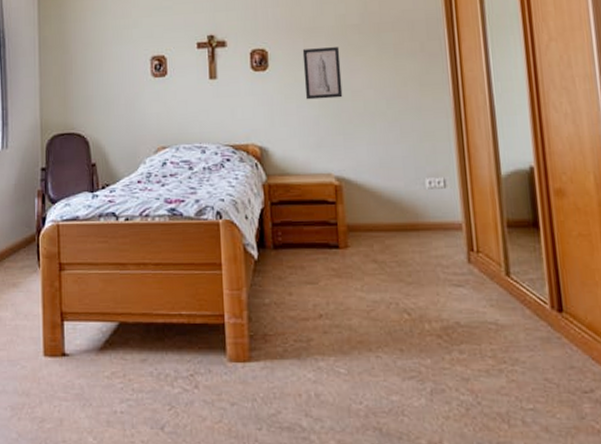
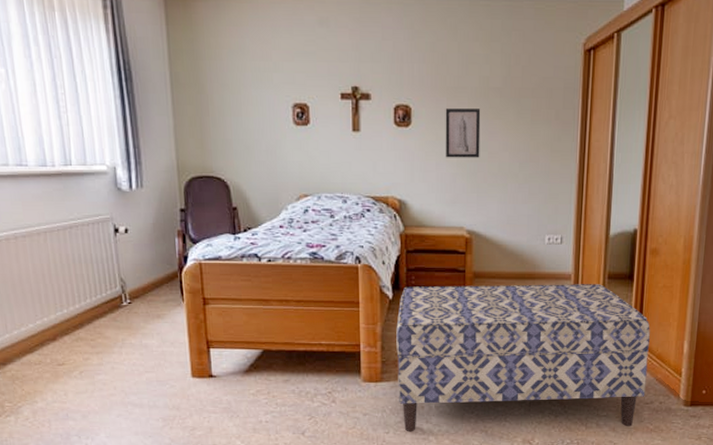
bench: none [263,234,581,429] -> present [396,284,650,432]

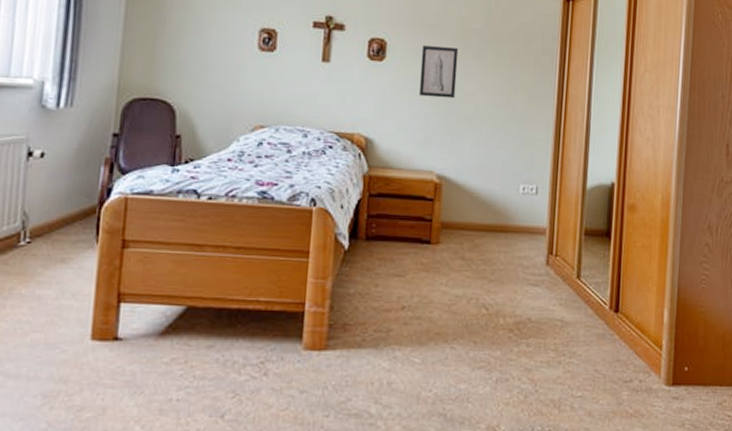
bench: present [396,284,650,432] -> none [344,235,629,416]

